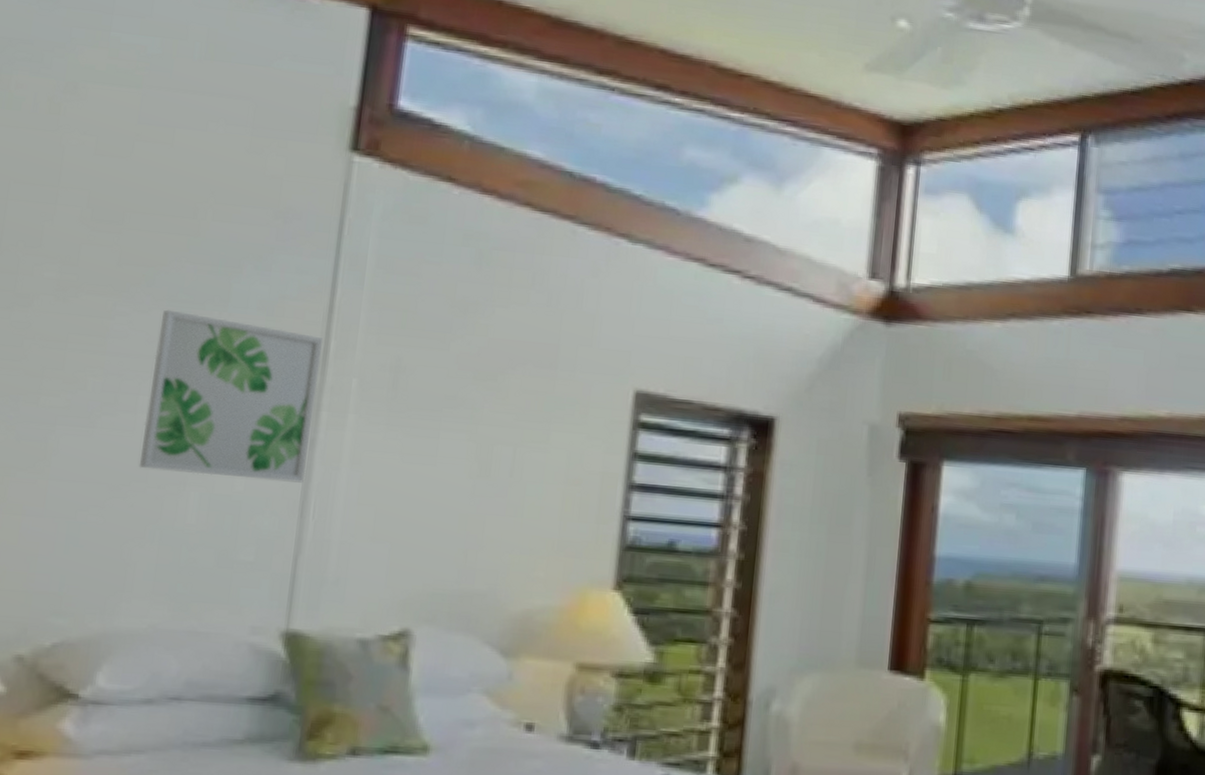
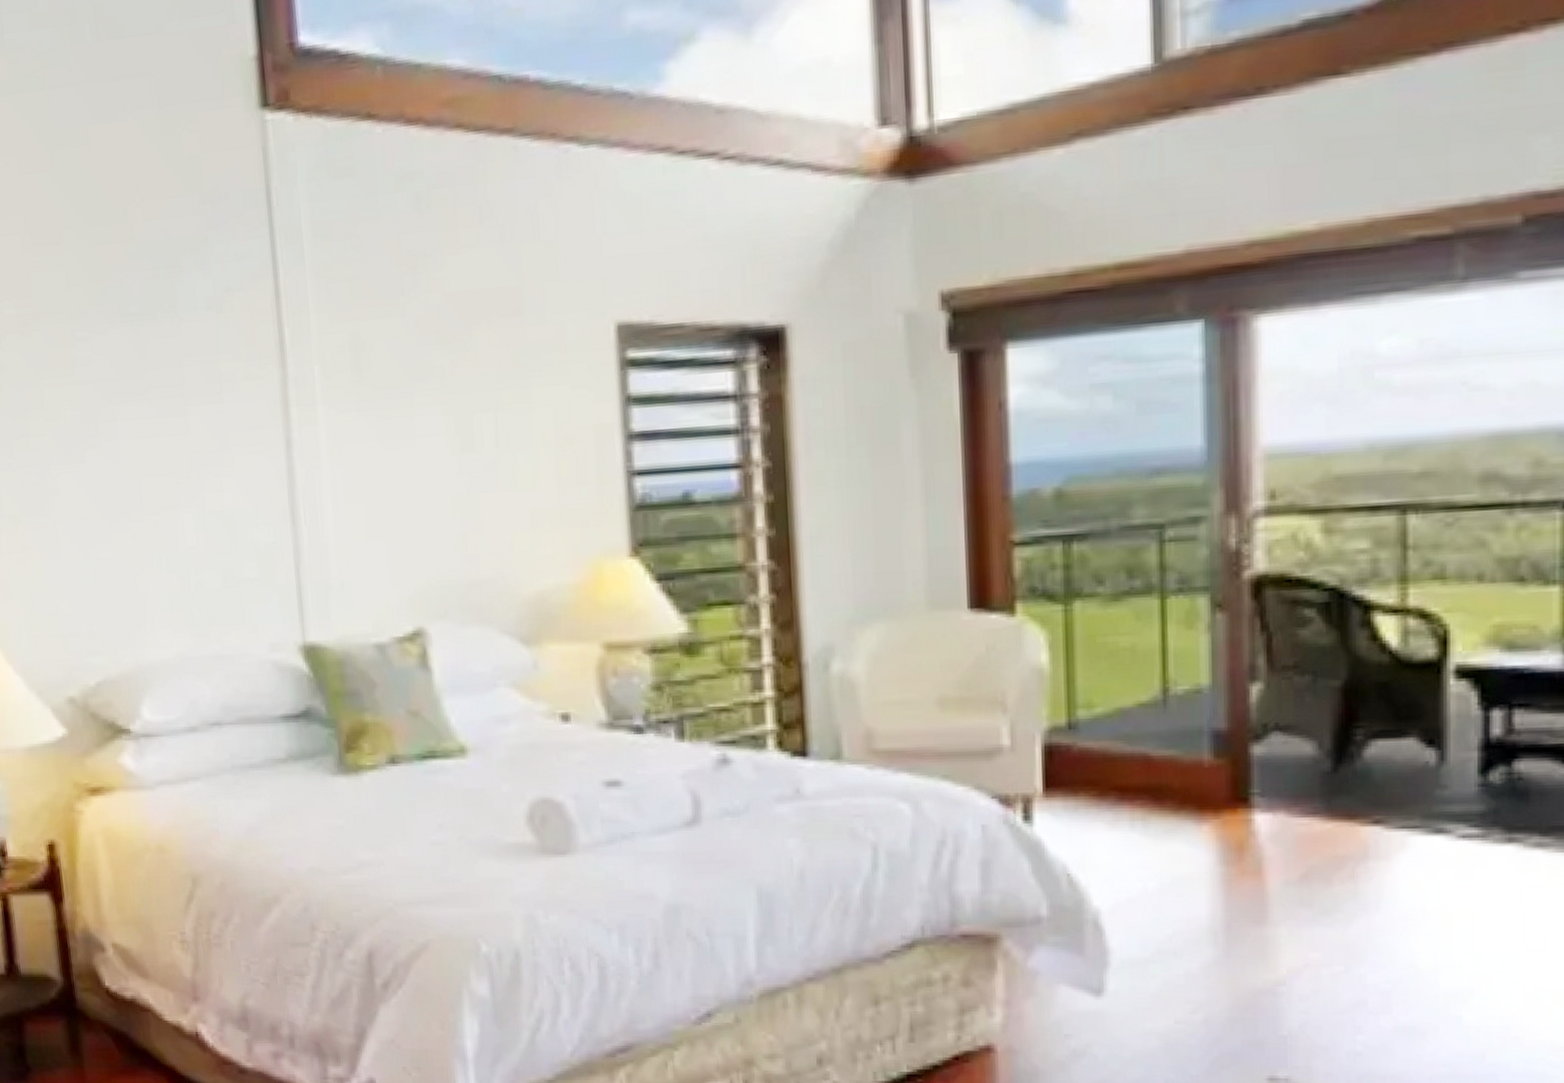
wall art: present [138,309,324,483] -> none [118,325,289,497]

